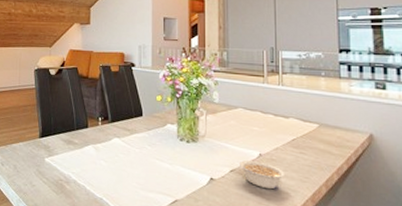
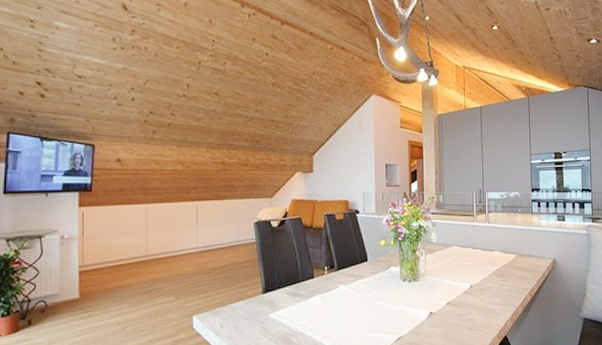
legume: present [240,160,285,190] -> none [454,292,491,316]

